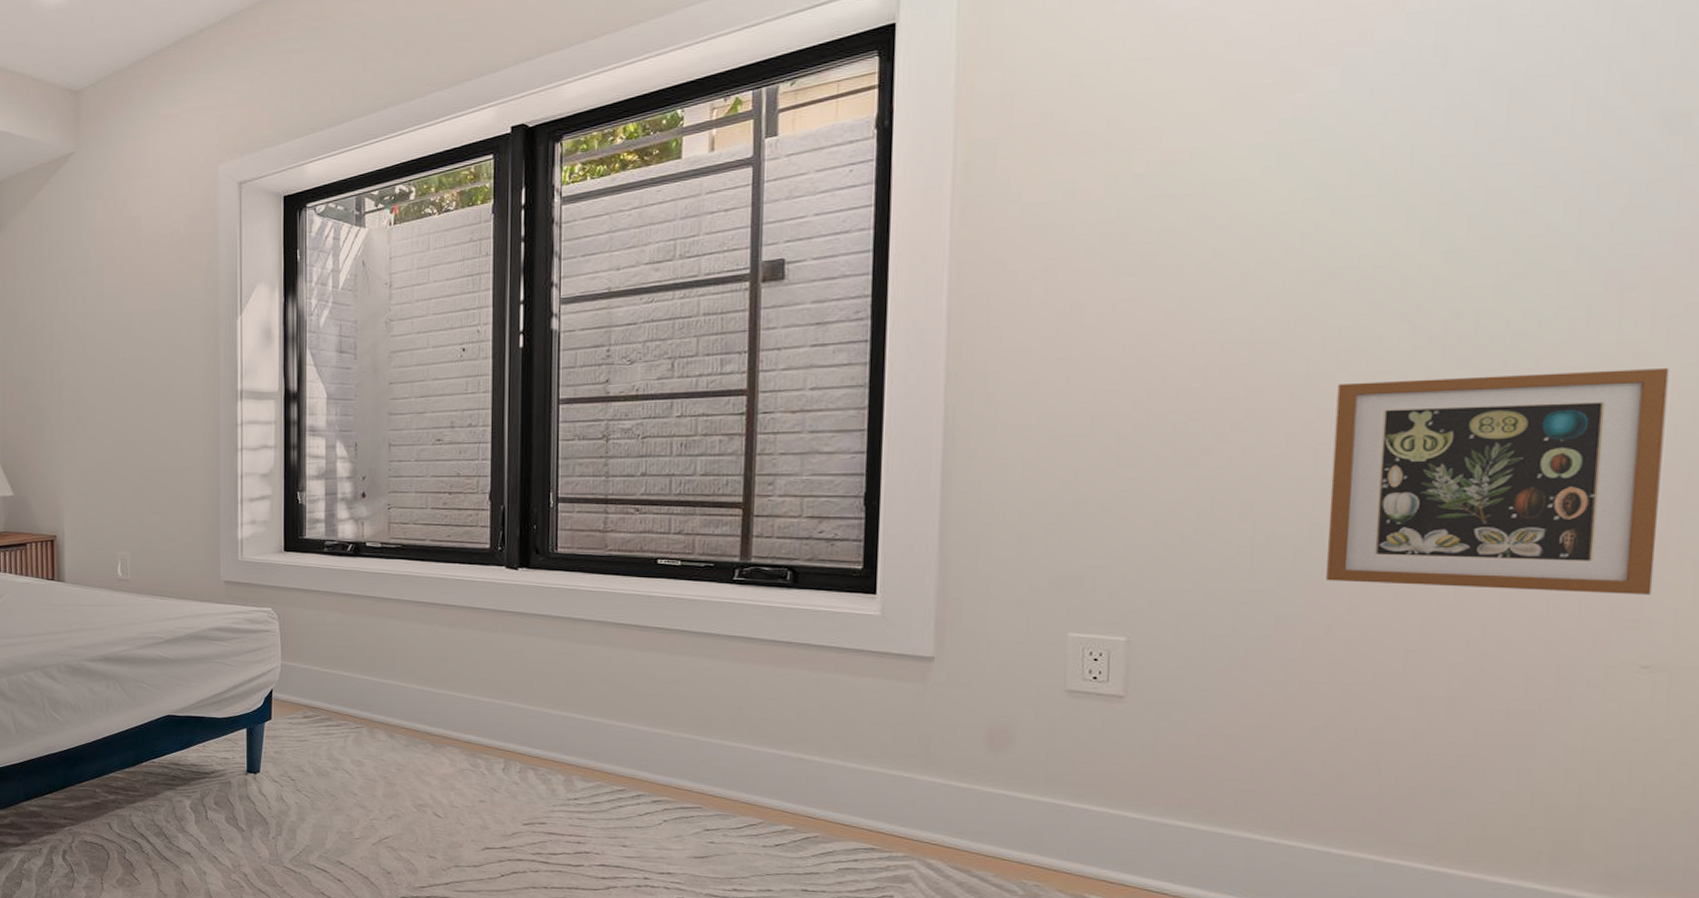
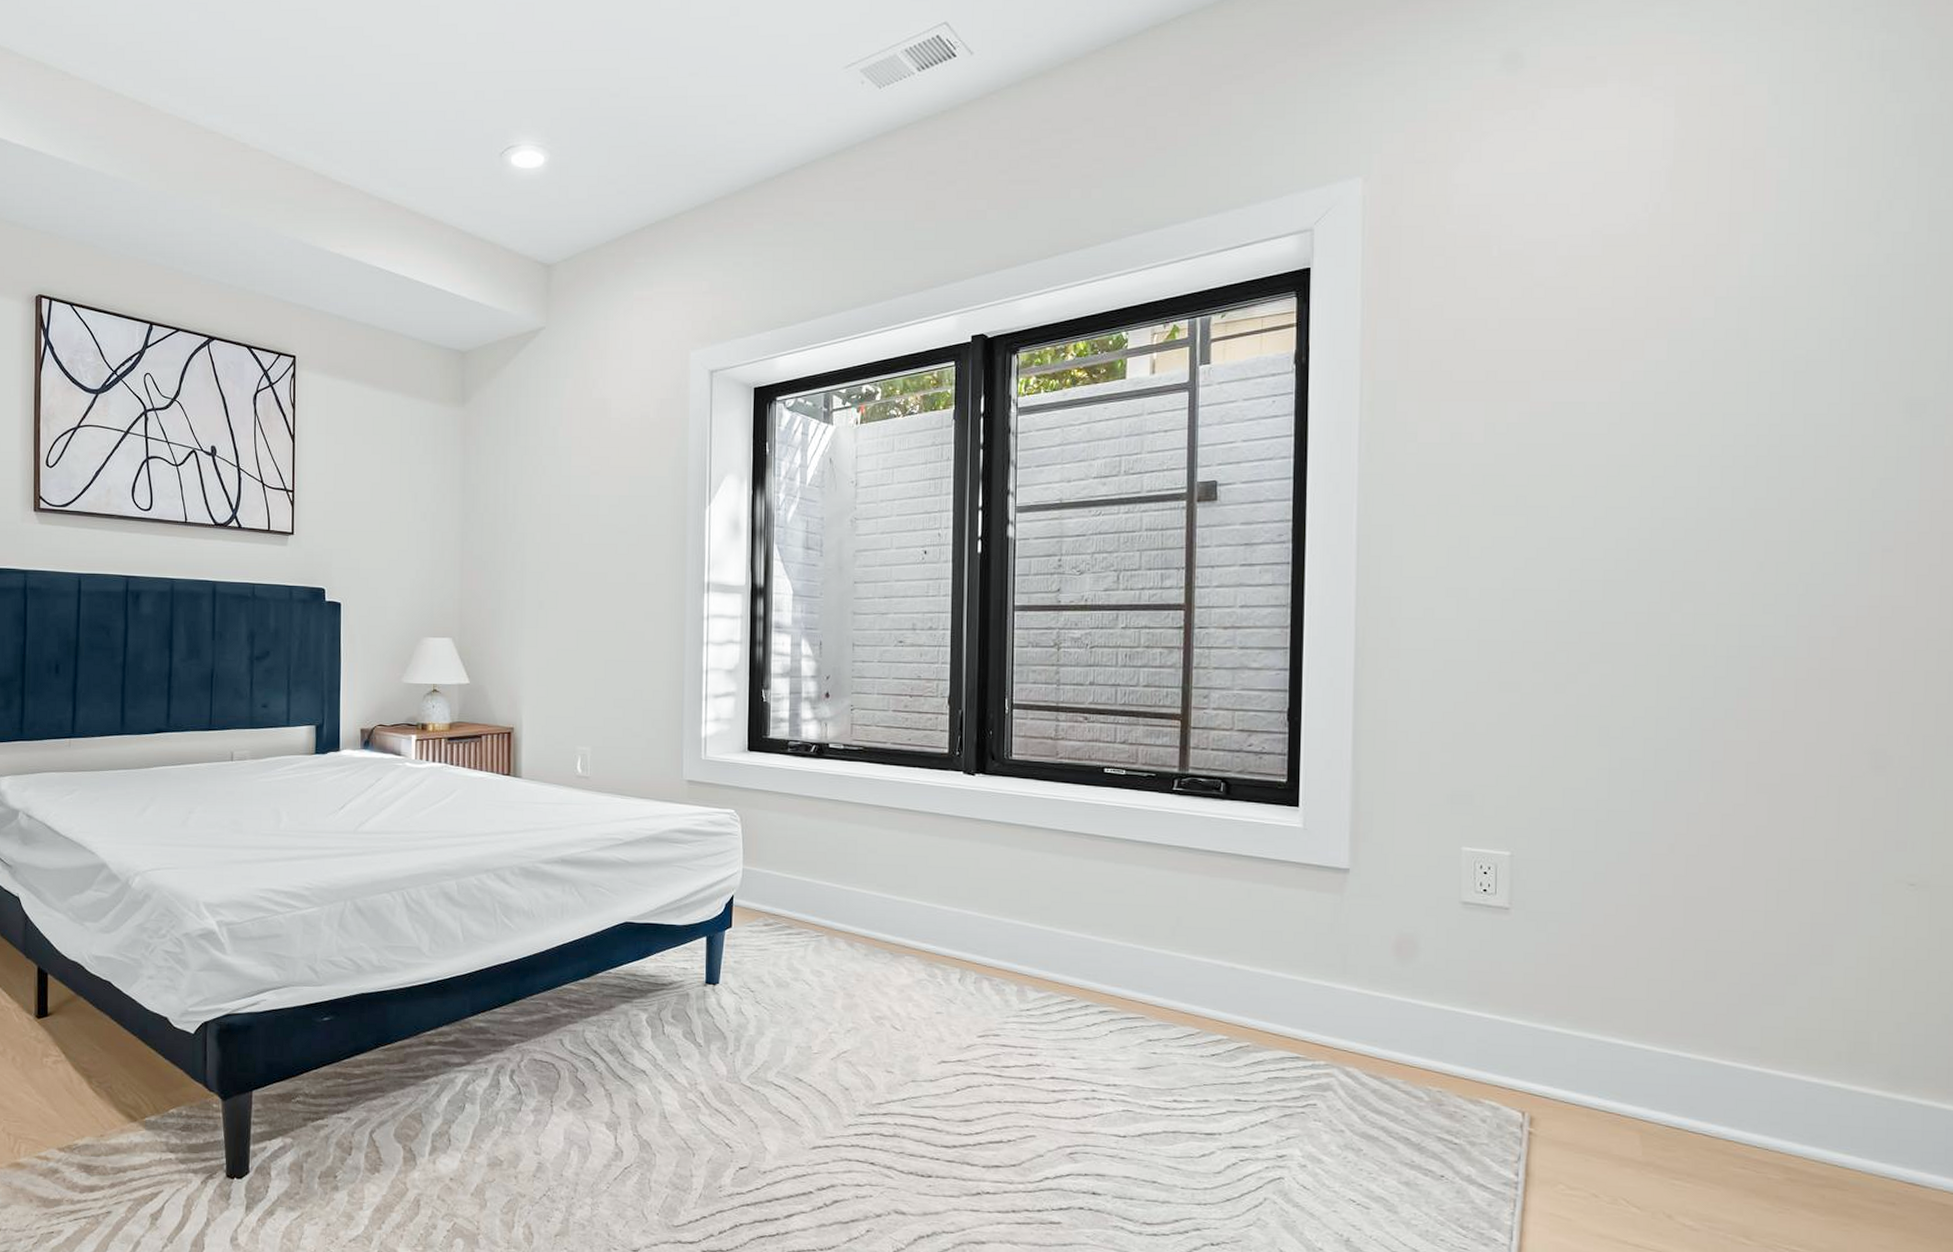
picture frame: present [1325,367,1670,595] -> none [1668,620,1919,820]

